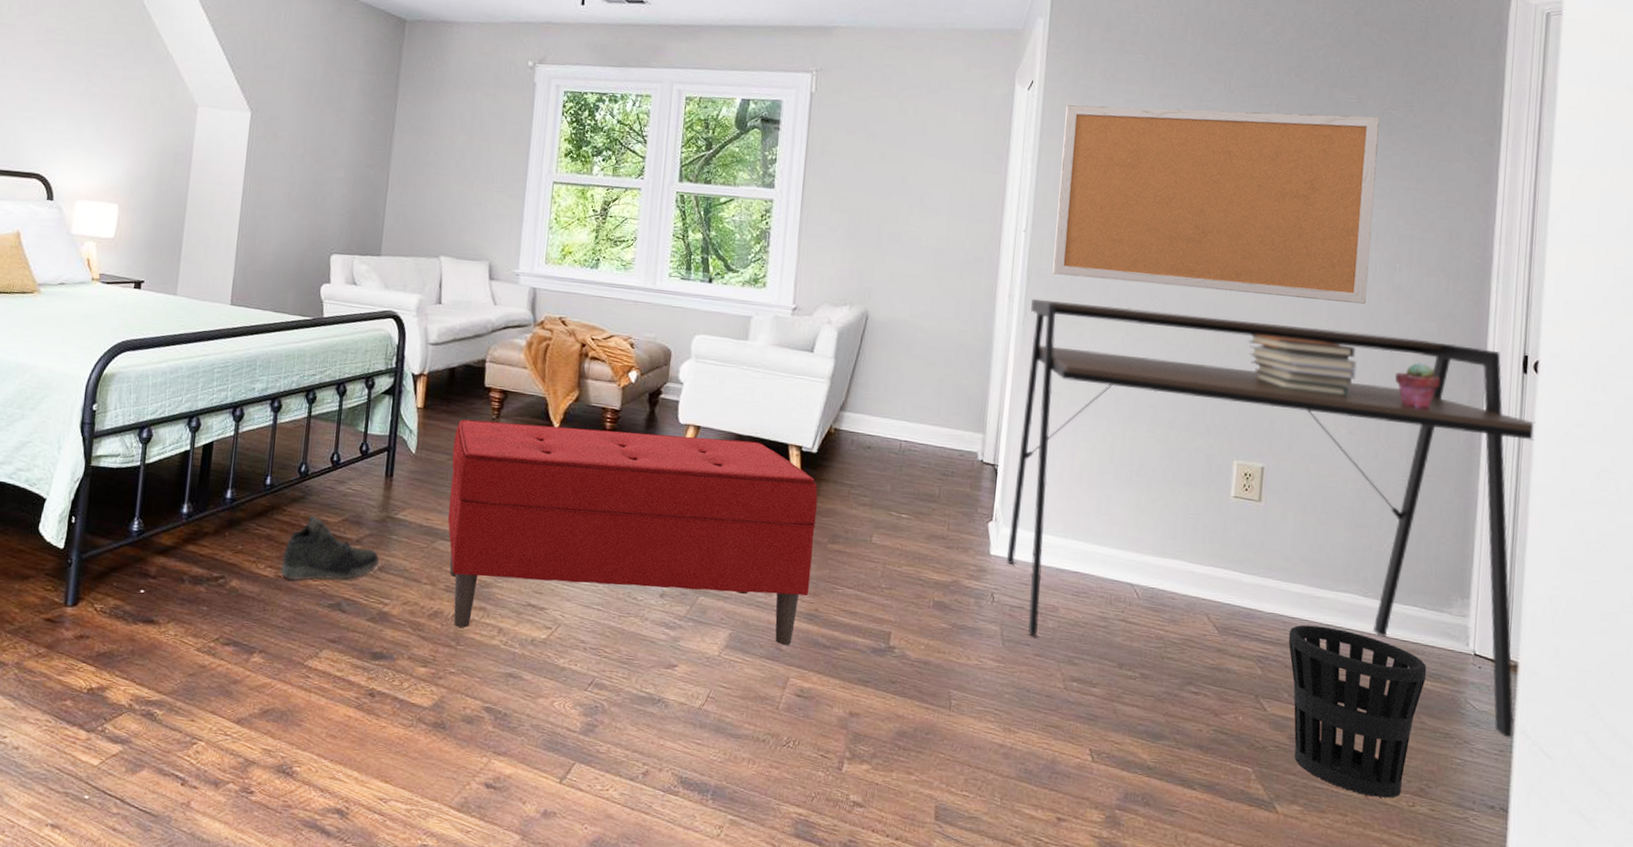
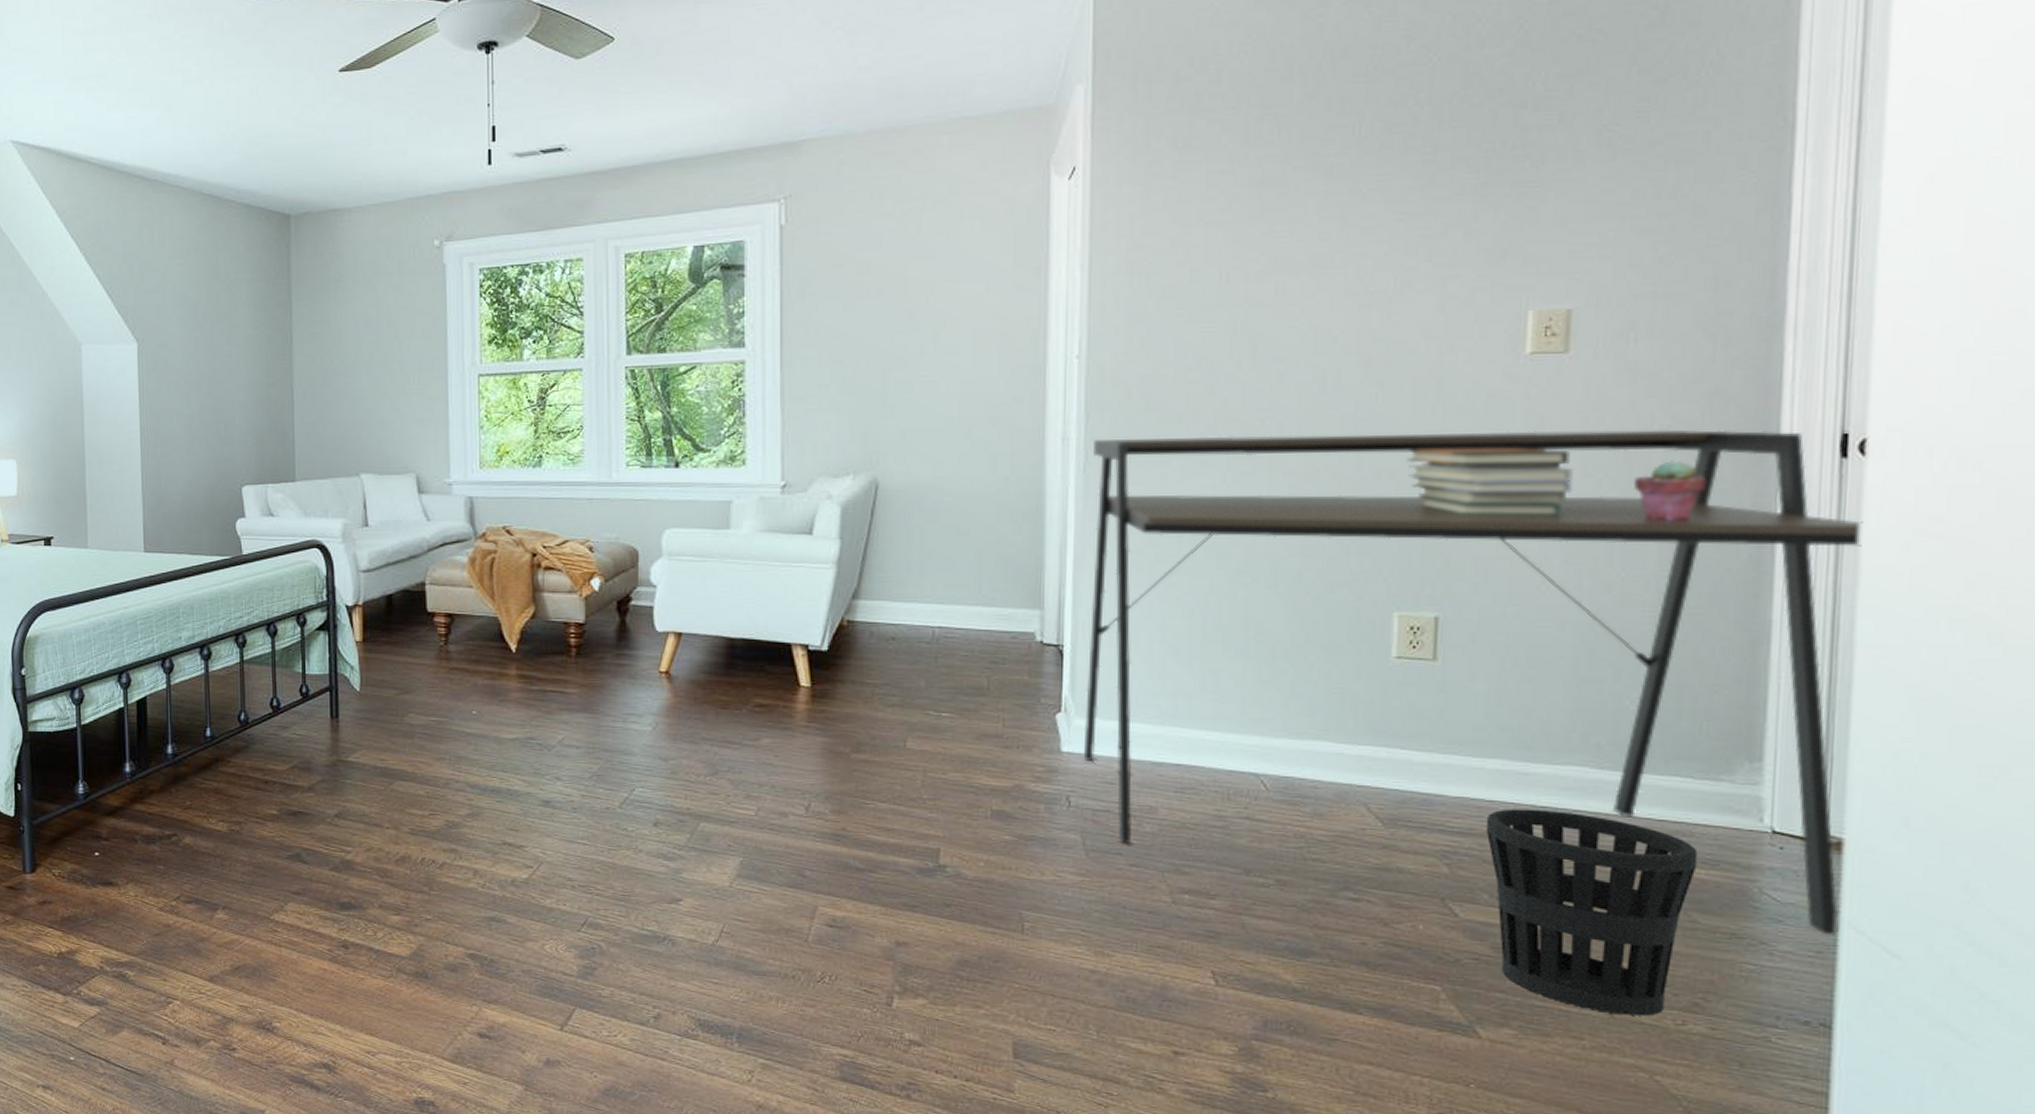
sneaker: present [280,515,380,580] -> none [233,764,336,833]
bench: present [447,419,818,646] -> none [400,644,833,872]
bulletin board: present [1052,105,1380,304] -> none [1120,139,1595,406]

